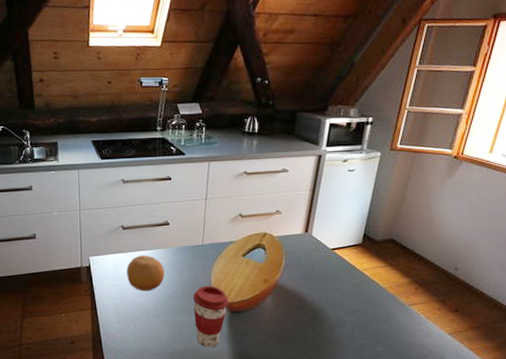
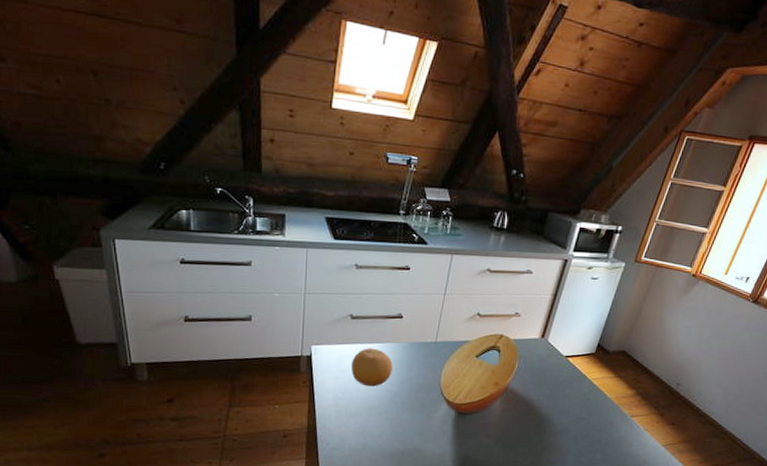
coffee cup: present [192,285,229,348] -> none [419,384,457,449]

